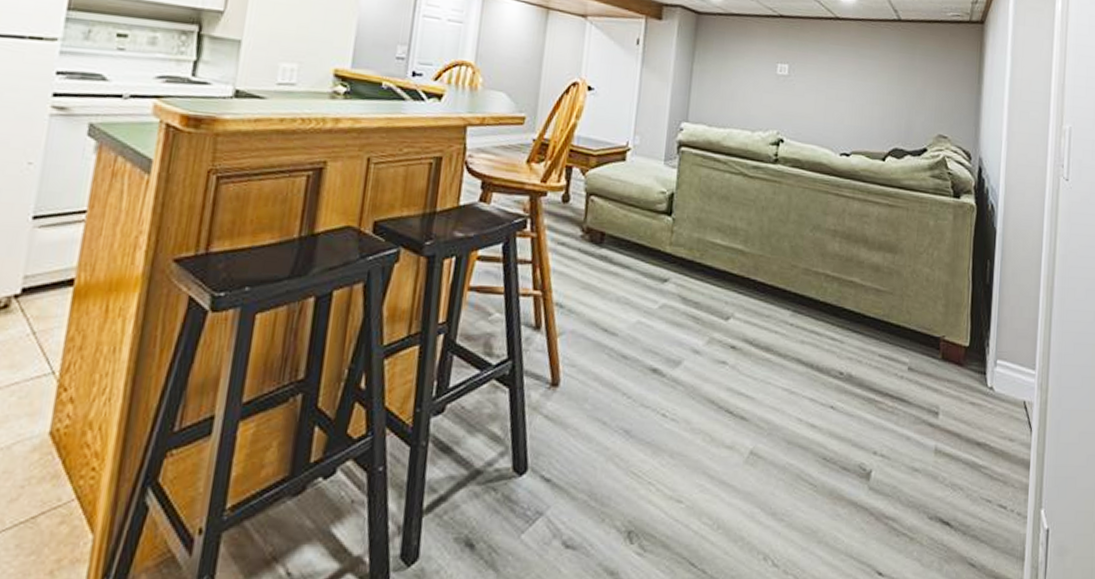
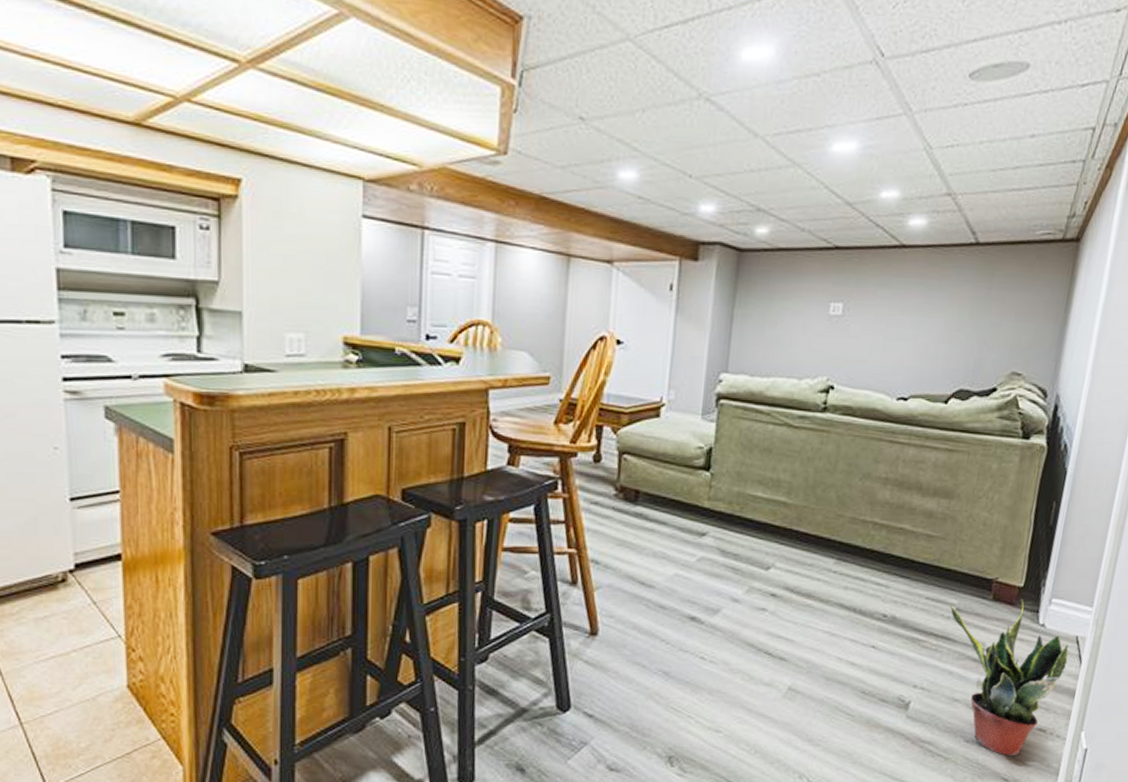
potted plant: none [902,360,1019,536] -> present [949,599,1069,756]

